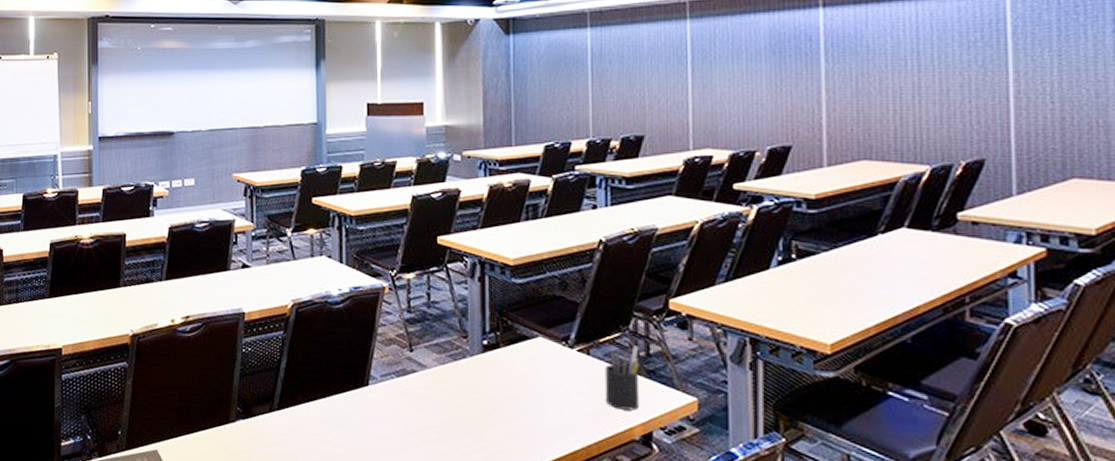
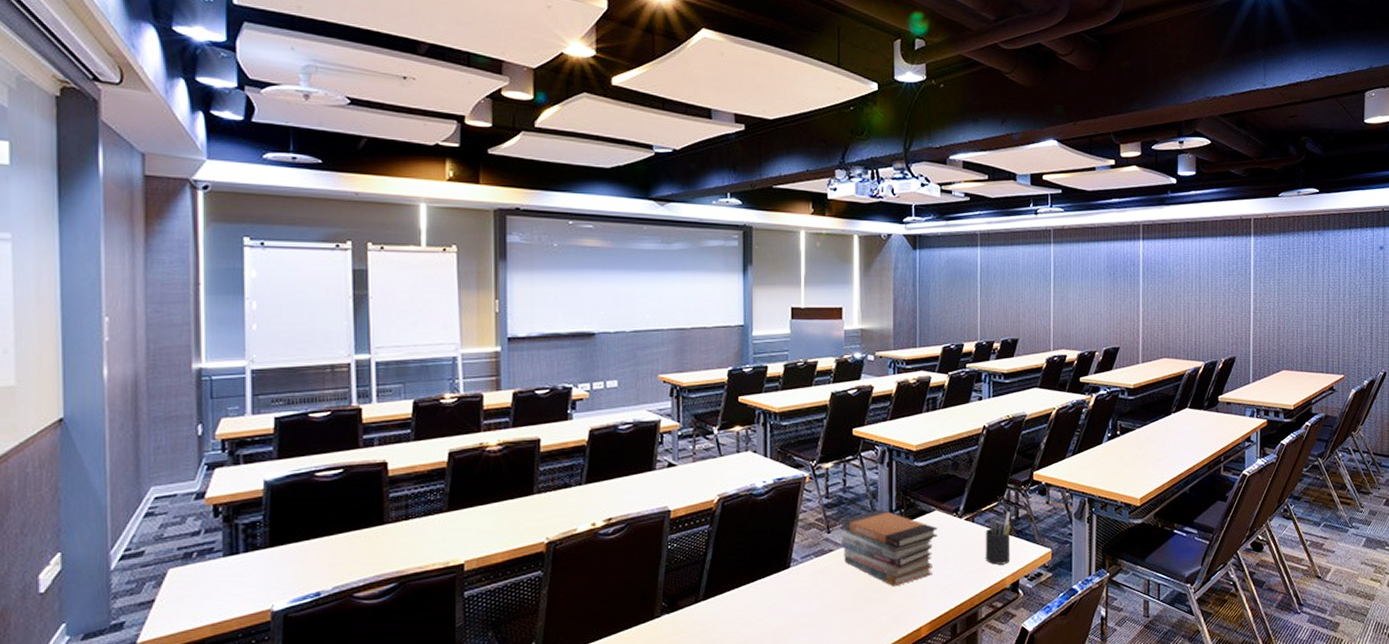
book stack: none [425,330,543,421] -> present [840,510,938,587]

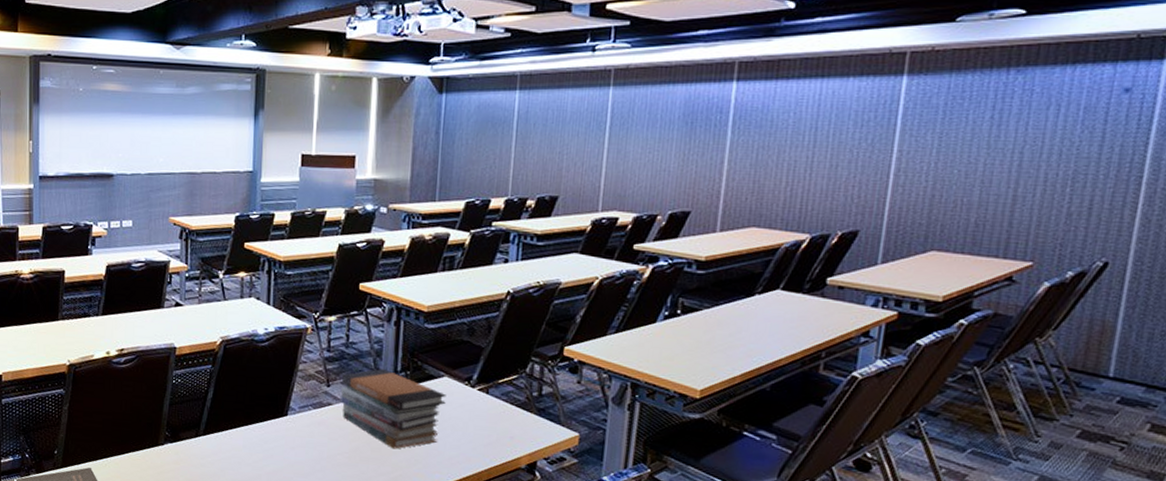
pen holder: present [985,511,1011,565] -> none [498,386,533,443]

